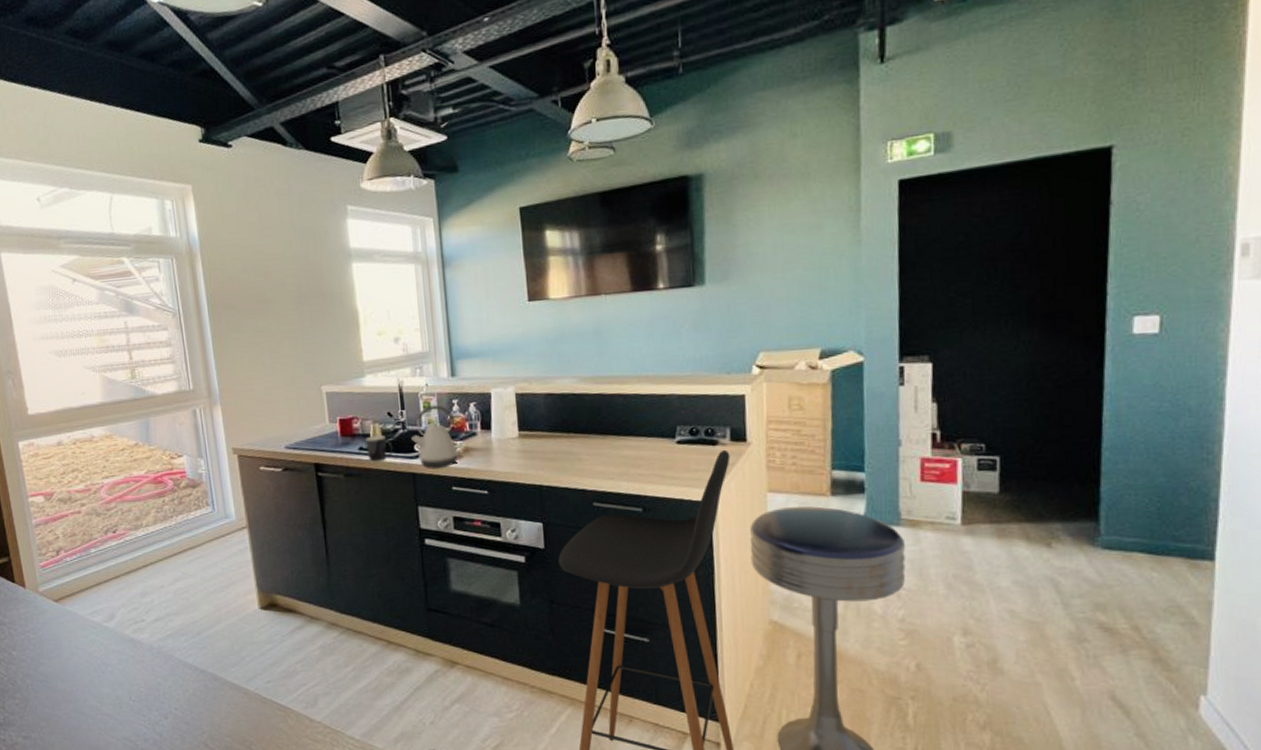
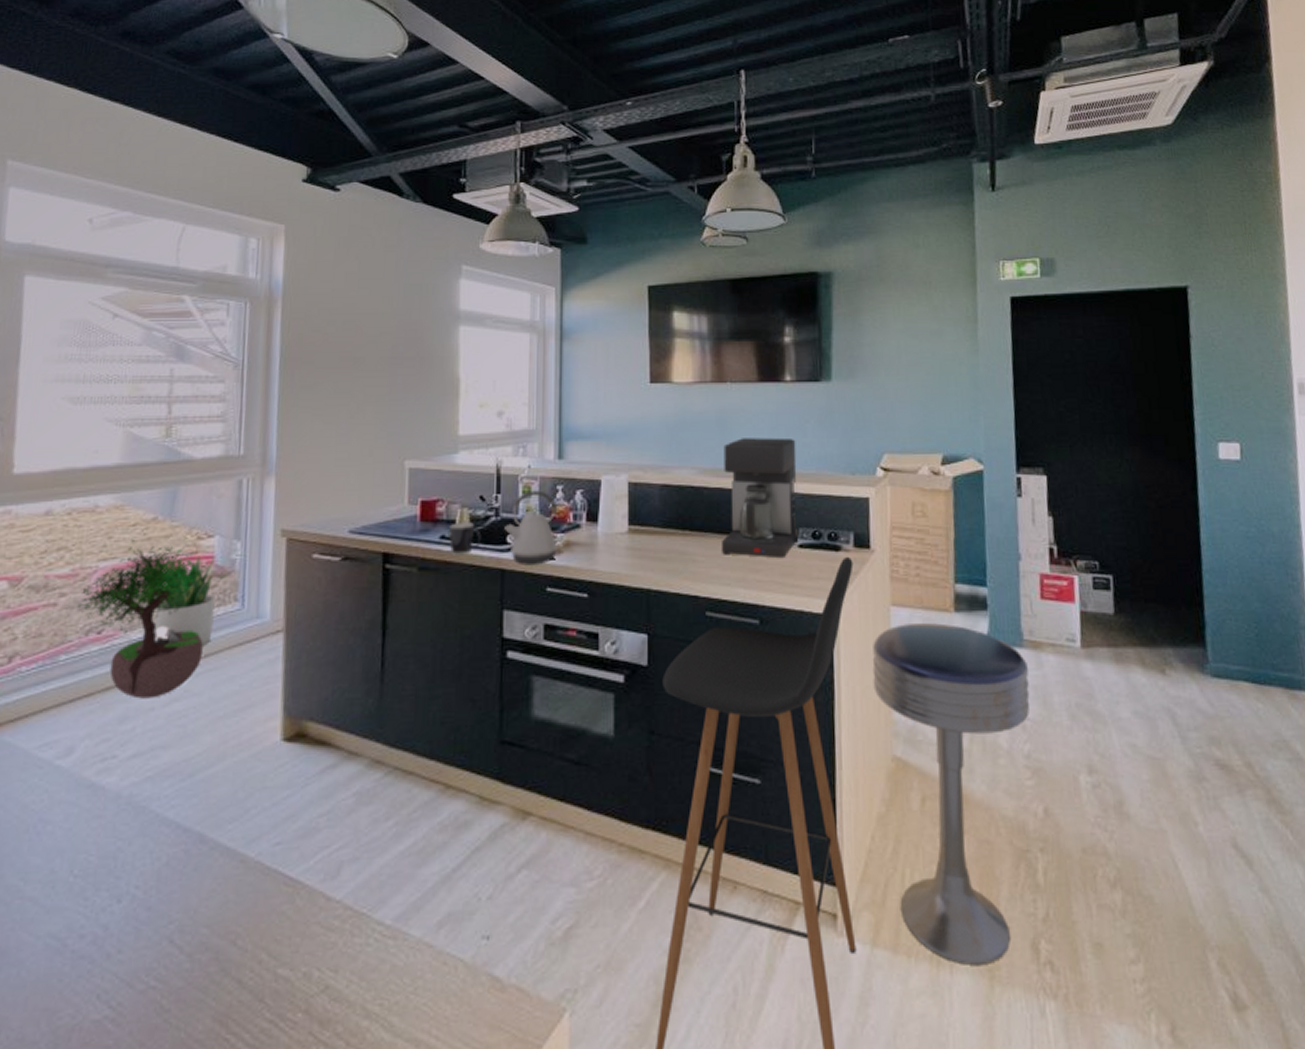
potted tree: none [95,460,191,580] -> present [77,538,208,699]
planter: none [151,471,195,542] -> present [154,555,217,648]
coffee maker: none [601,343,677,455] -> present [720,437,799,559]

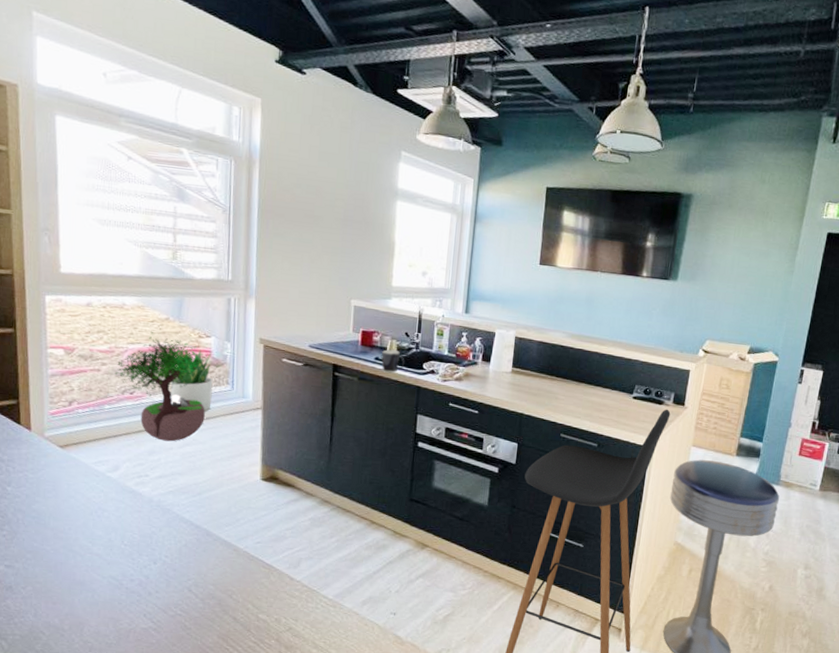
kettle: present [504,490,561,566] -> none [422,333,462,387]
coffee maker: present [720,437,799,559] -> none [576,315,643,405]

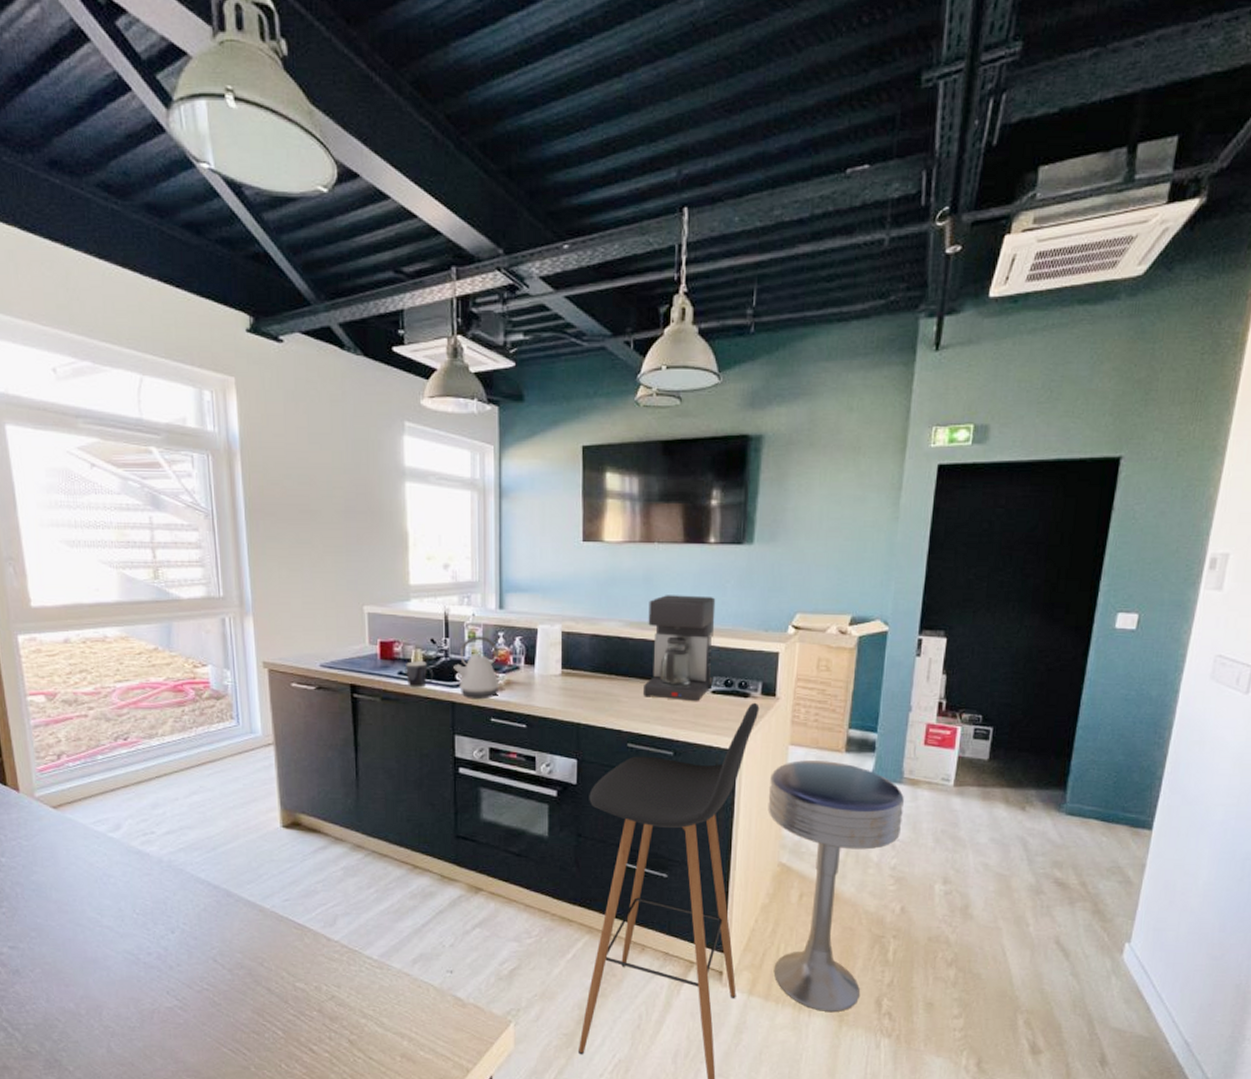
potted tree: present [114,331,207,442] -> none [104,665,210,791]
planter: present [171,349,213,413] -> none [168,681,216,755]
kettle: none [422,333,462,387] -> present [453,636,502,700]
coffee maker: none [576,315,643,405] -> present [642,595,716,702]

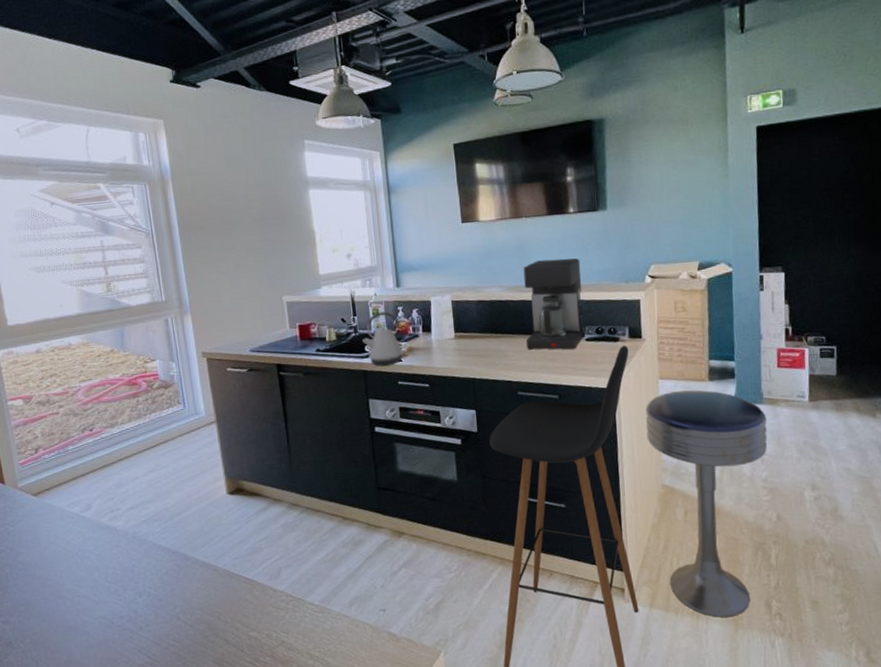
mug: present [406,661,434,689] -> none [322,338,347,363]

